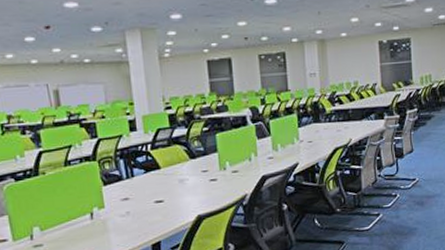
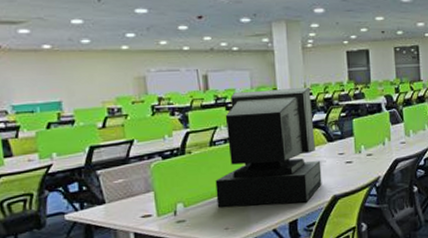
computer: none [72,101,186,230] -> present [215,88,322,207]

